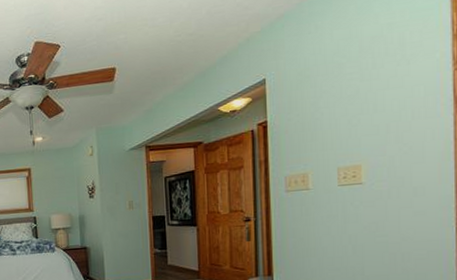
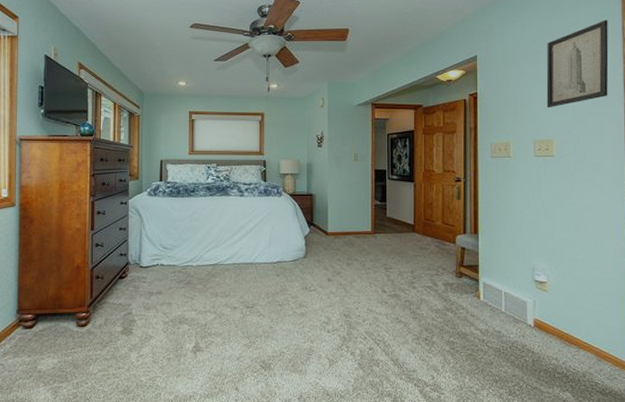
wall art: none [352,15,433,130] -> present [546,20,609,108]

